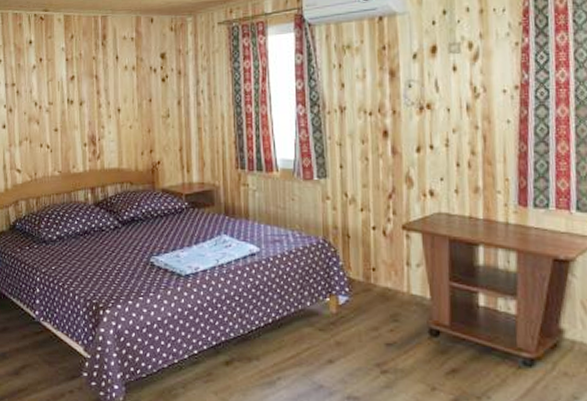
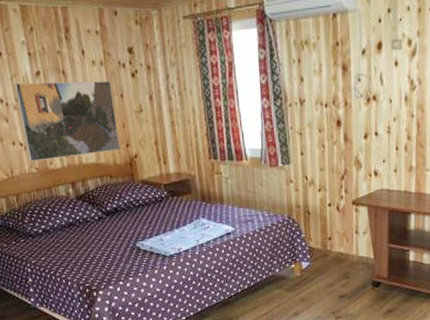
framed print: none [48,85,144,165] -> present [13,81,121,162]

